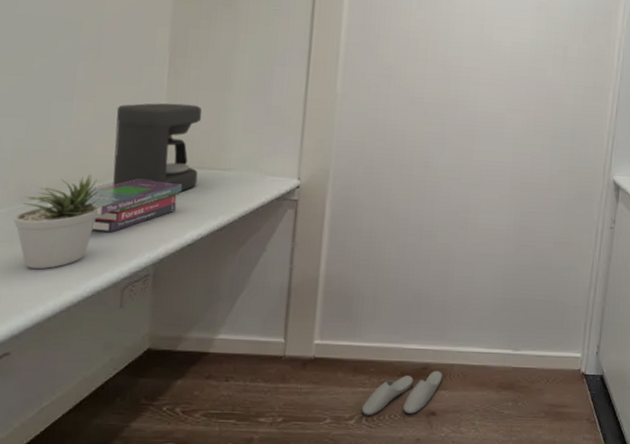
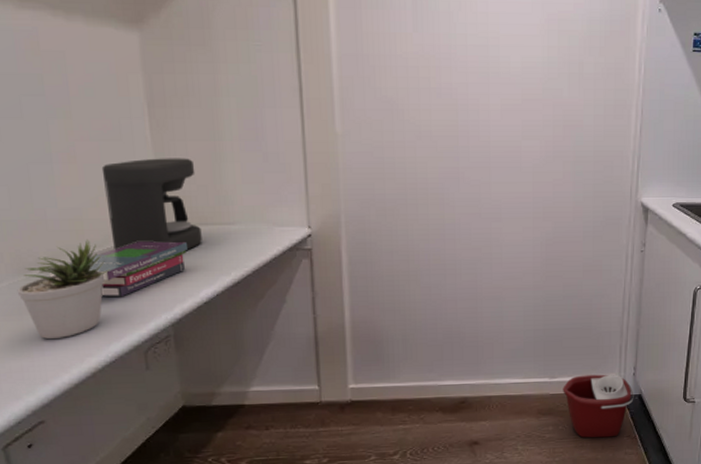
slippers: present [361,370,442,416] -> none [404,403,481,451]
bucket: none [525,350,596,419] -> present [563,374,634,438]

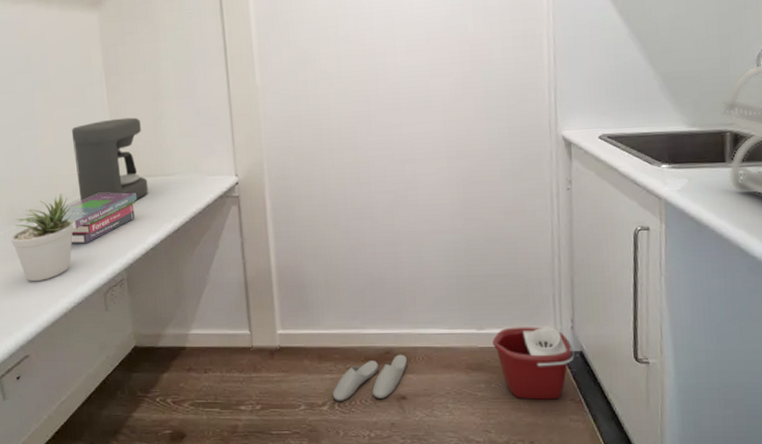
slippers: none [404,403,481,451] -> present [332,354,407,402]

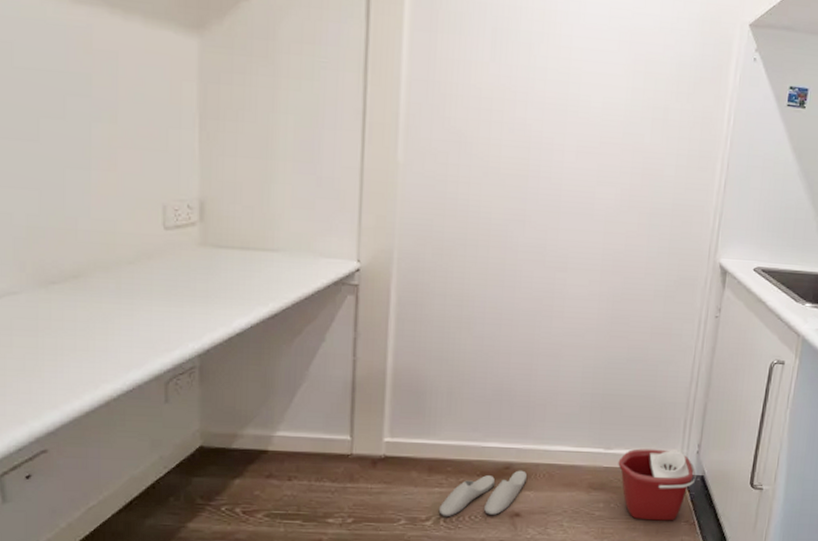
potted plant: present [10,193,78,282] -> none [35,255,139,361]
books: present [33,192,138,244] -> none [72,261,226,321]
coffee maker: present [71,117,148,202] -> none [142,173,242,275]

